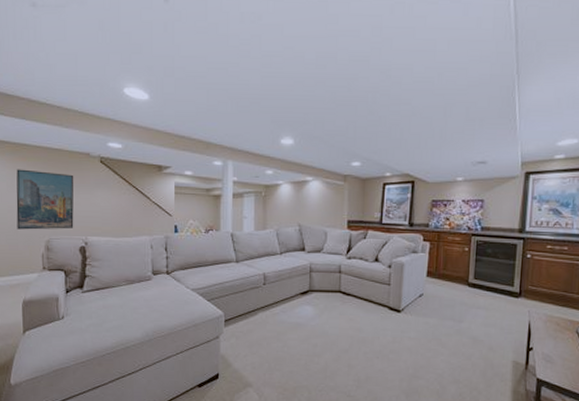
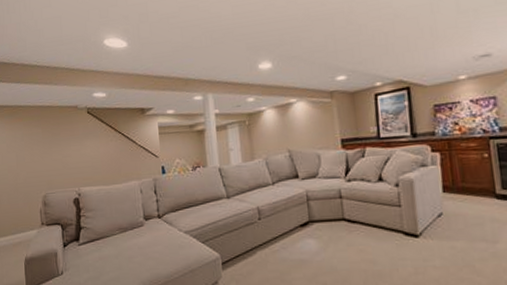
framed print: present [16,169,74,230] -> none [14,128,67,188]

